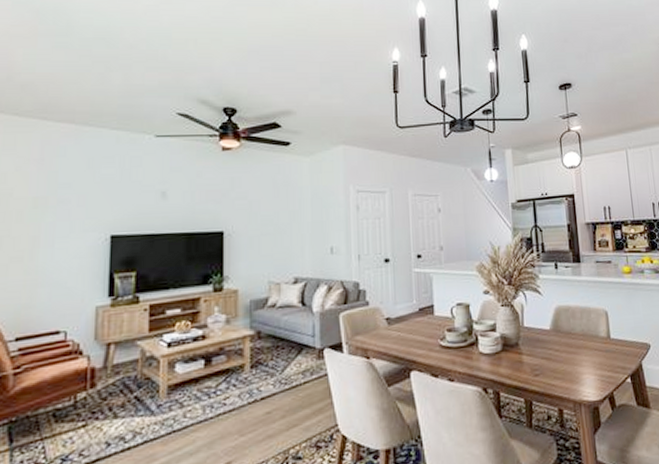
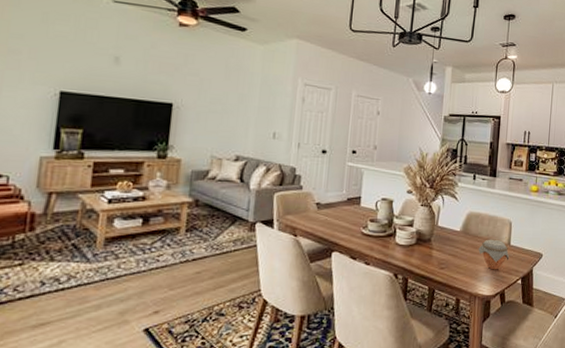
jar: none [574,334,612,370] -> present [478,239,510,270]

